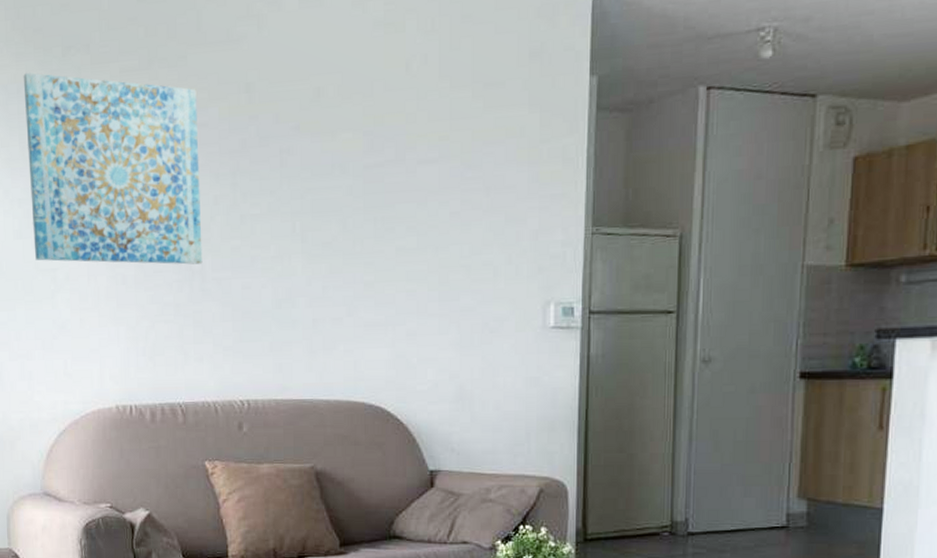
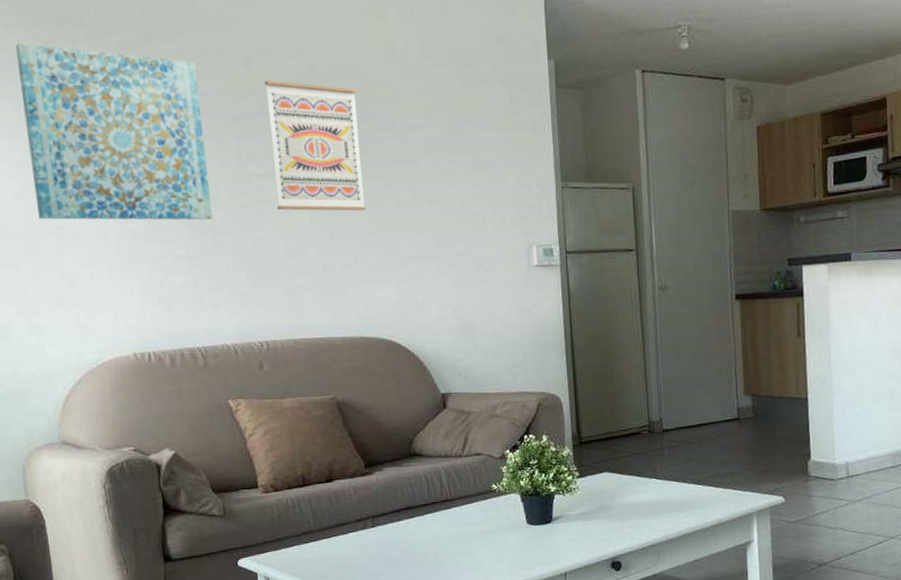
wall art: none [265,108,365,258] -> present [264,80,367,211]

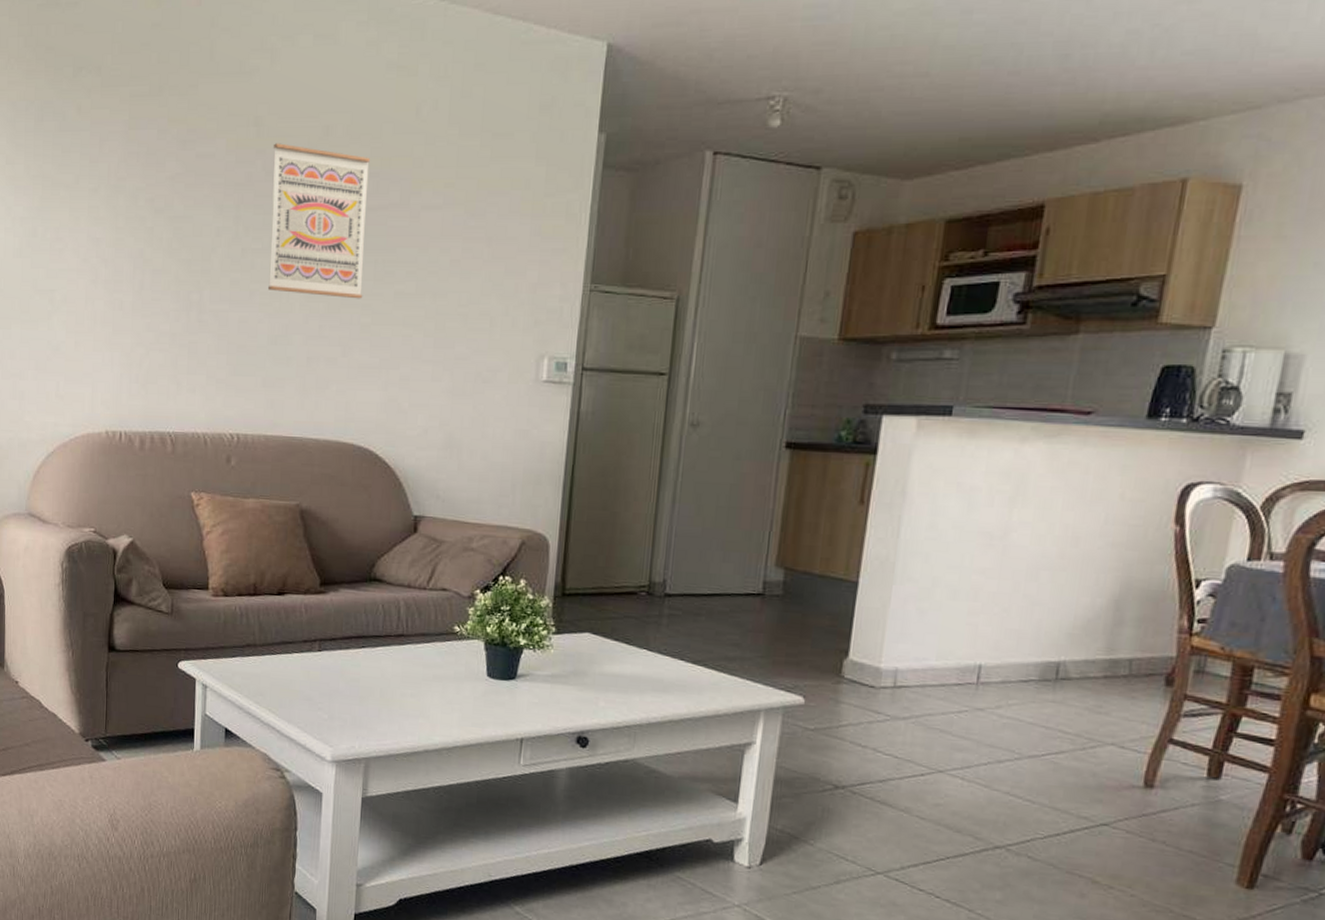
wall art: present [15,43,213,220] -> none [32,90,206,295]

